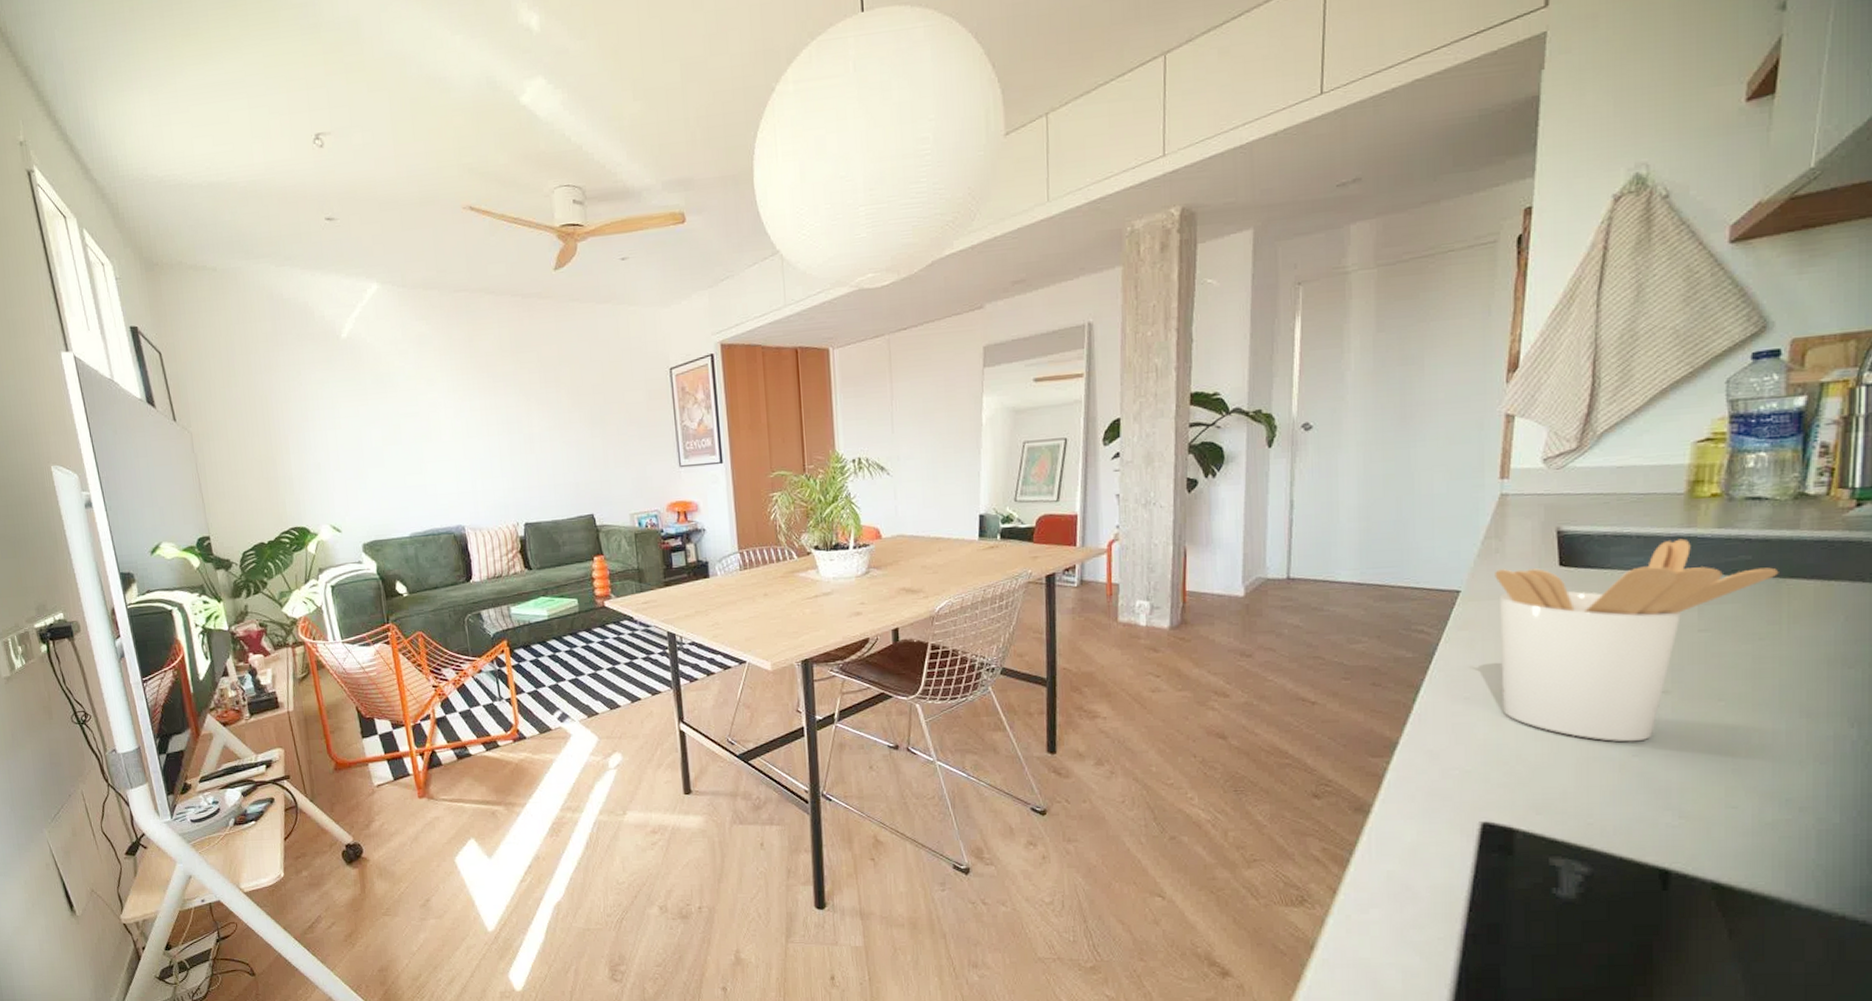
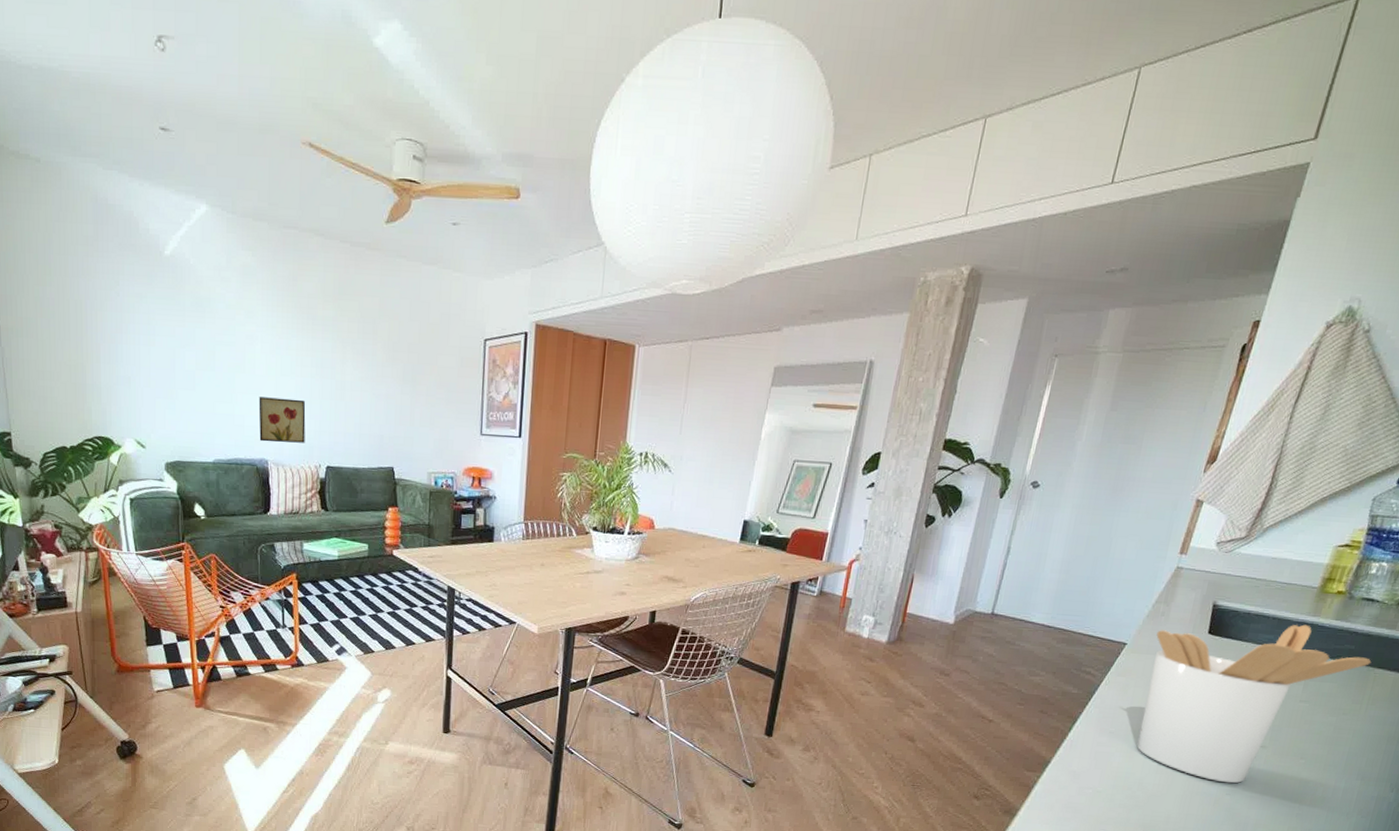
wall art: none [448,459,500,508] -> present [258,397,306,443]

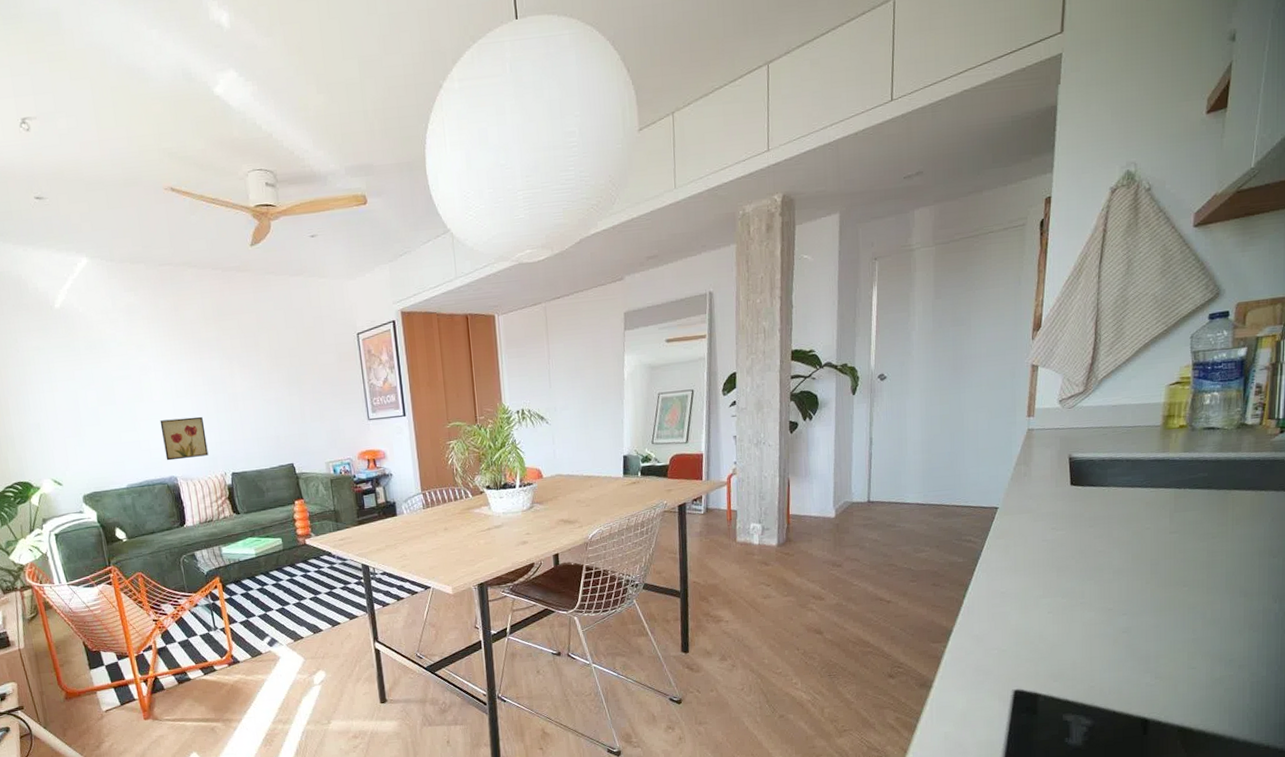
utensil holder: present [1136,624,1372,784] -> none [1023,461,1226,622]

